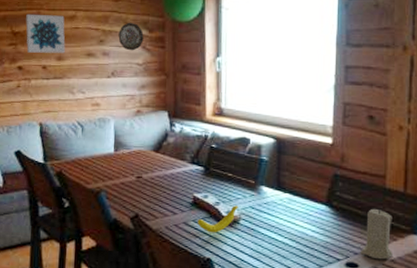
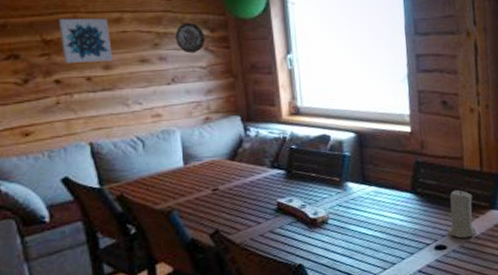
banana: present [197,205,238,233] -> none [284,205,325,238]

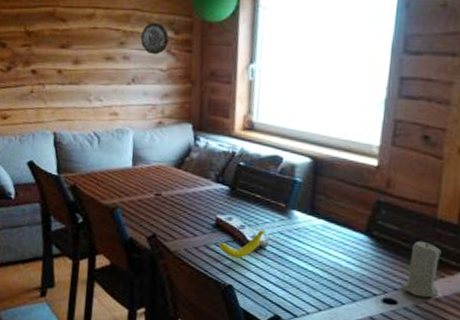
wall art: present [59,18,113,63] -> none [40,11,83,56]
banana: none [284,205,325,238] -> present [219,230,265,259]

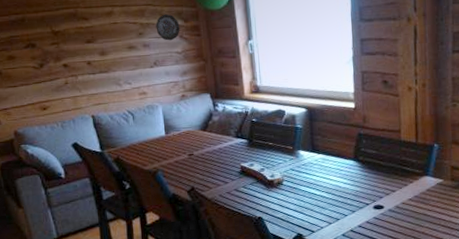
banana: present [219,230,265,259] -> none [247,169,281,196]
candle: present [401,240,442,298] -> none [384,158,410,200]

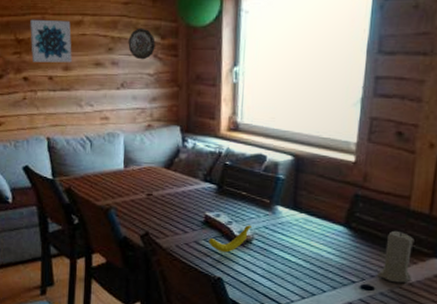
wall art: none [64,12,107,50] -> present [30,19,72,63]
banana: none [247,169,281,196] -> present [209,225,251,253]
candle: none [384,158,410,200] -> present [377,230,415,283]

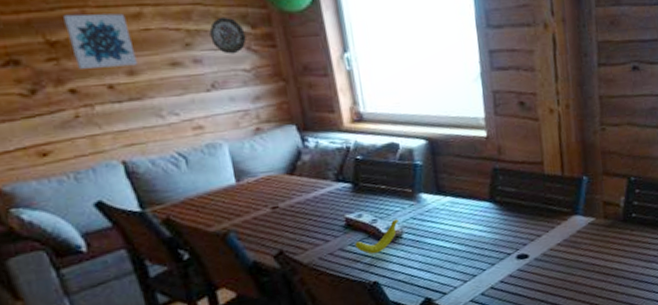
candle: present [377,230,415,283] -> none [529,196,558,246]

